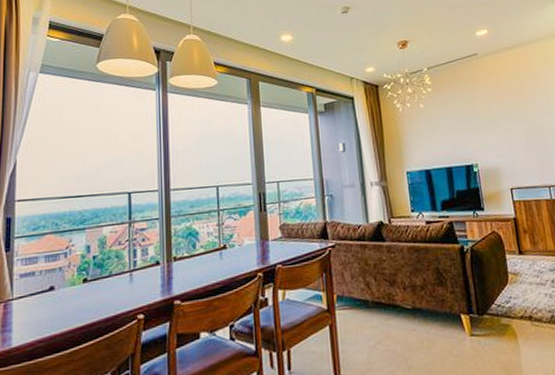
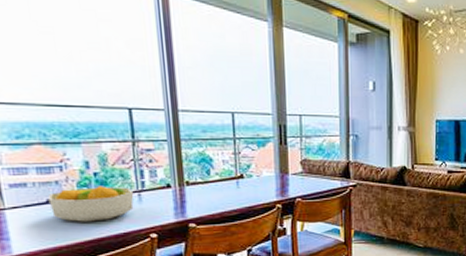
fruit bowl: none [51,268,126,308] -> present [48,186,134,222]

